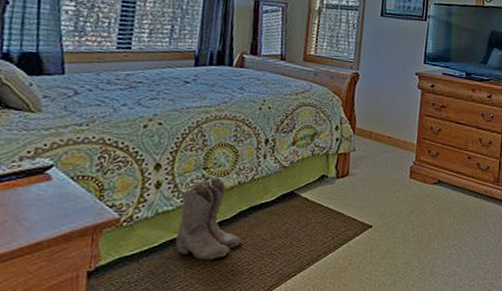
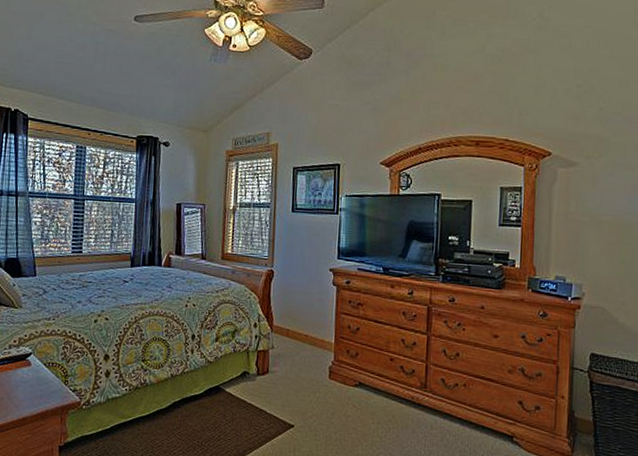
boots: present [175,177,242,260] -> none [123,369,177,445]

